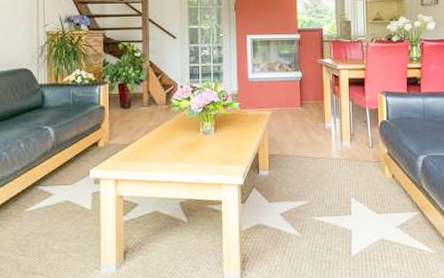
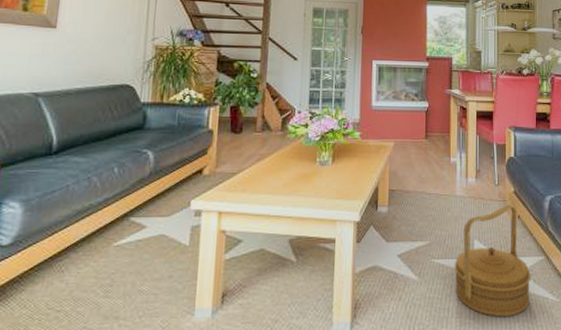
basket: none [333,164,407,268] -> present [454,204,531,318]

